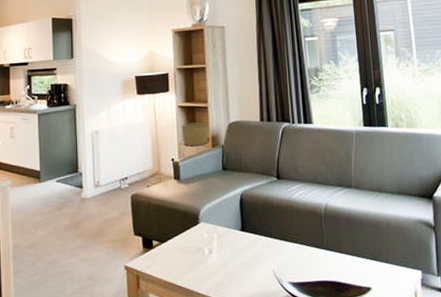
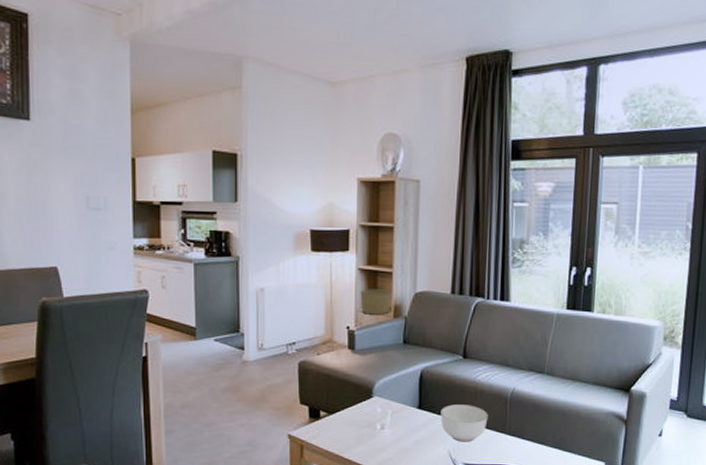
bowl: none [262,222,307,261] -> present [440,403,488,442]

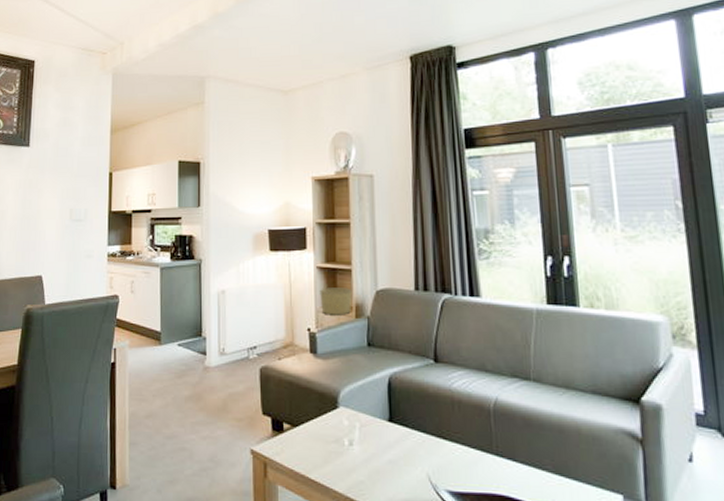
bowl: present [440,403,488,442] -> none [414,416,470,464]

